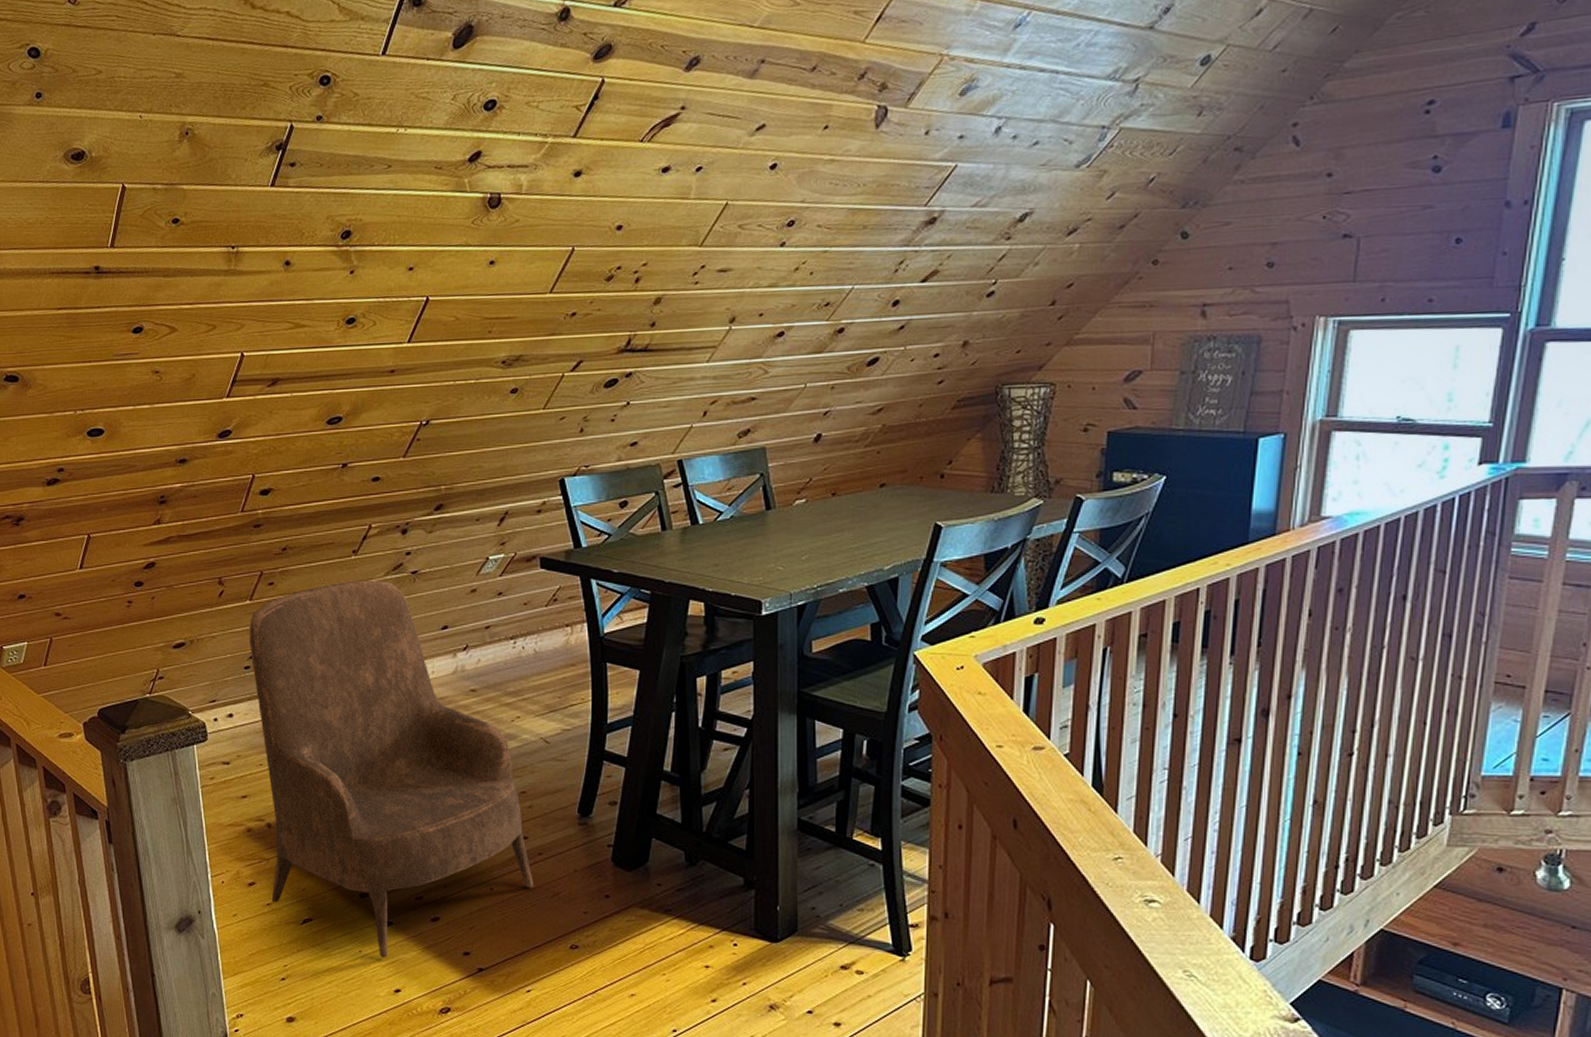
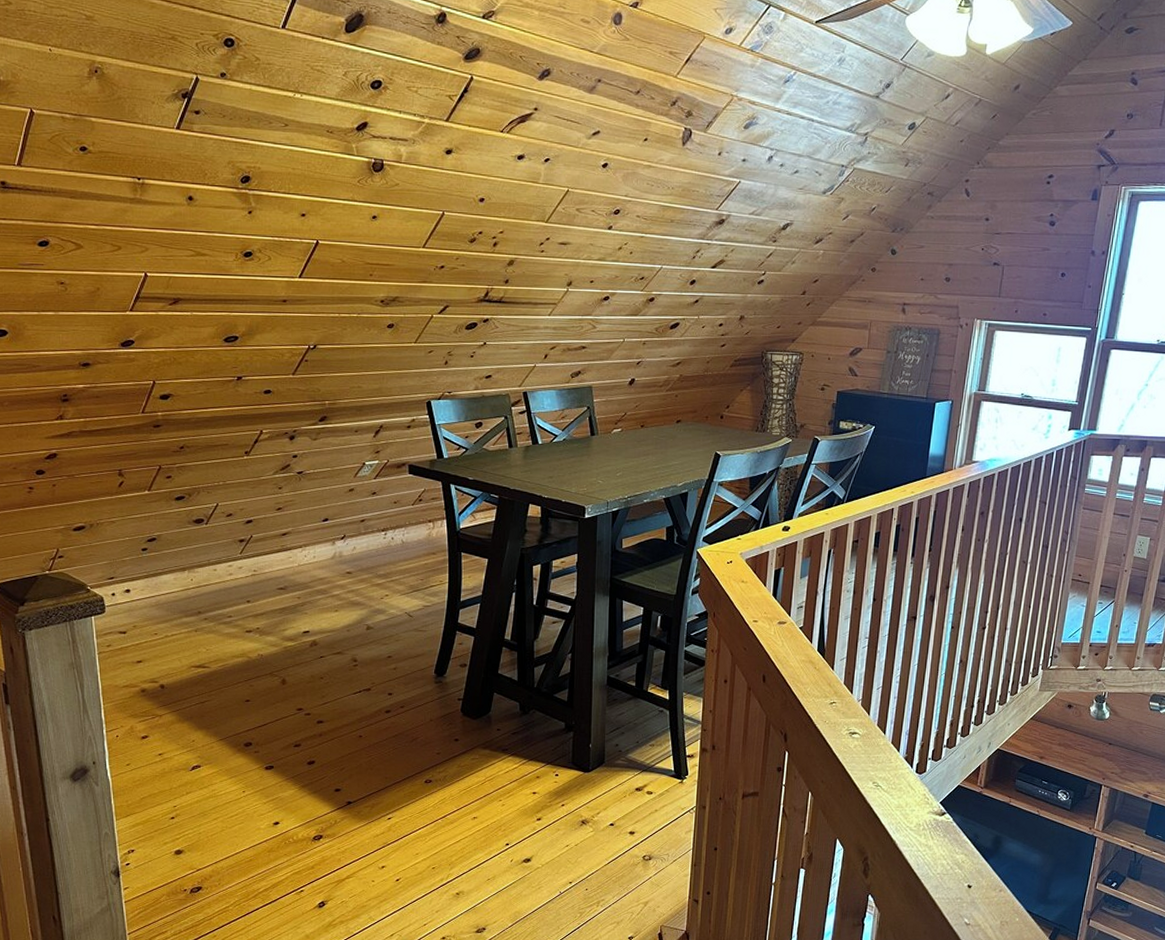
armchair: present [249,580,534,958] -> none [147,477,396,796]

